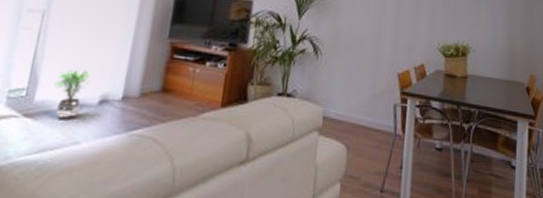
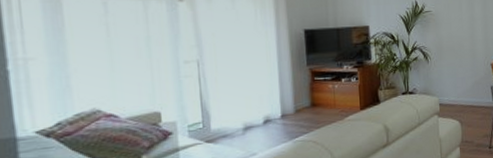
potted plant: present [53,69,89,120] -> none [222,100,250,140]

